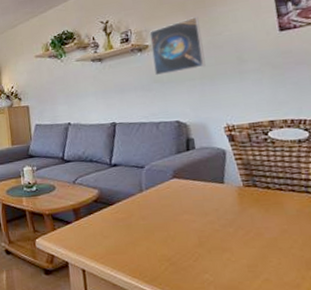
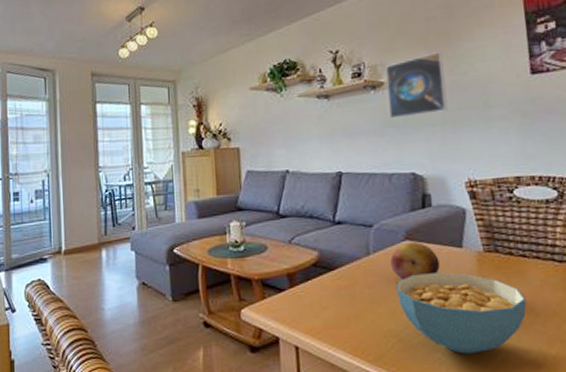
fruit: none [161,180,205,213] -> present [390,242,440,281]
cereal bowl: none [167,205,285,275] -> present [396,272,527,354]

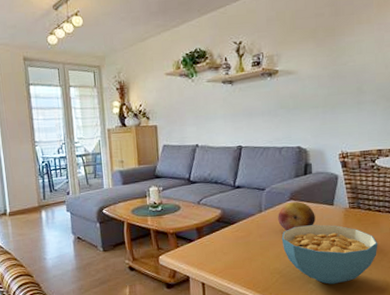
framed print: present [385,52,448,119] -> none [280,45,329,102]

